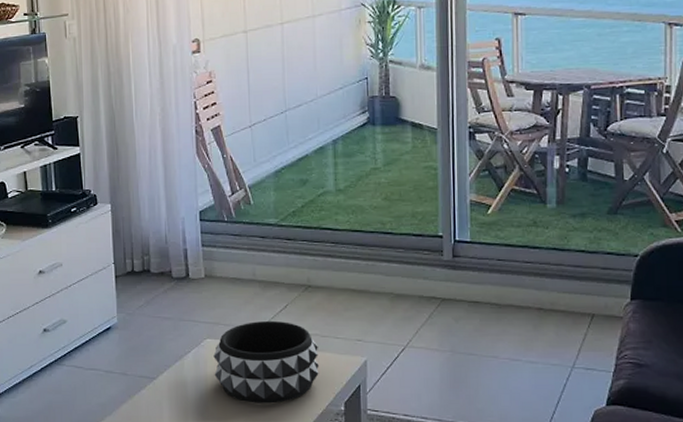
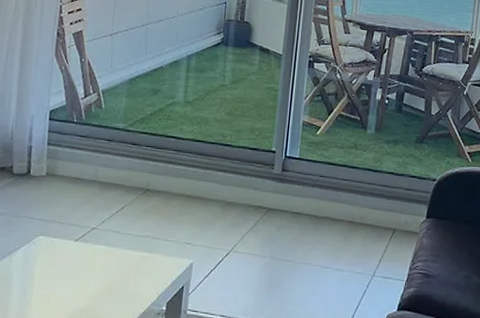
decorative bowl: present [213,320,319,404] -> none [42,220,149,302]

